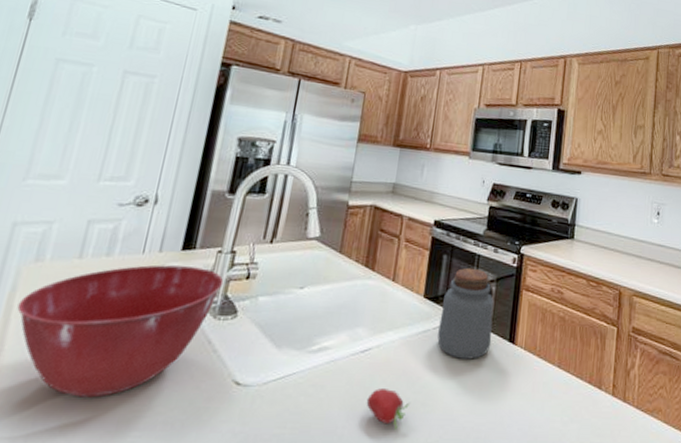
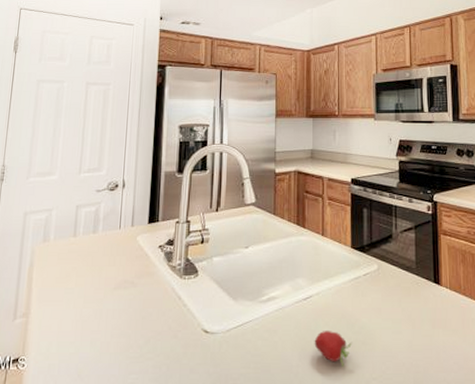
mixing bowl: present [17,265,224,398] -> none [36,237,184,348]
jar: present [437,267,494,360] -> none [368,218,418,301]

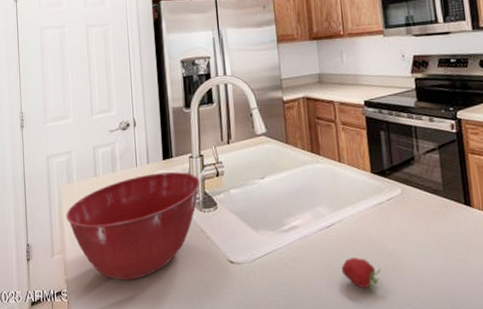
mixing bowl: none [36,237,184,348] -> present [66,172,200,281]

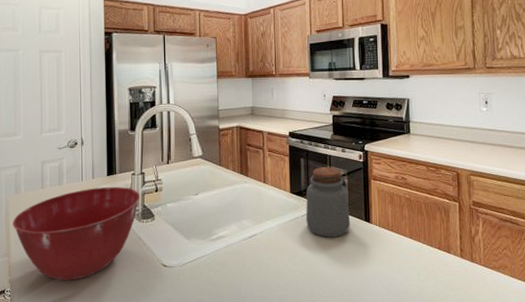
fruit: present [341,258,381,293] -> none [259,263,293,292]
jar: none [390,139,447,226] -> present [306,166,351,237]

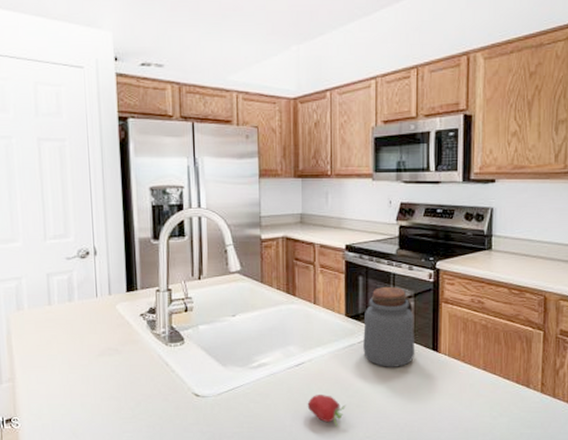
mixing bowl: present [12,187,140,281] -> none [15,305,167,410]
fruit: none [259,263,293,292] -> present [307,395,345,426]

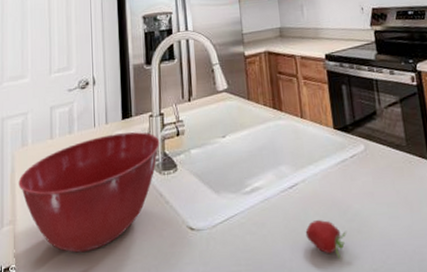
mixing bowl: none [15,305,167,410] -> present [18,132,160,253]
jar: present [363,286,415,367] -> none [352,93,411,184]

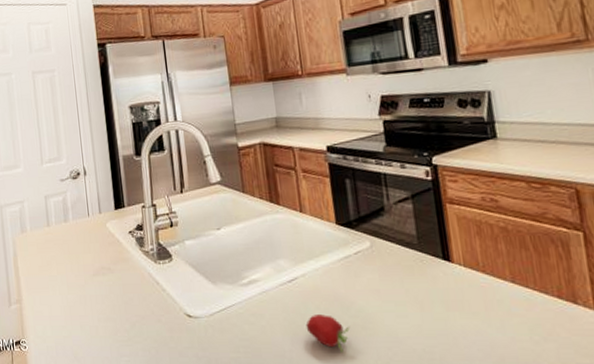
mixing bowl: present [18,132,160,253] -> none [21,222,154,332]

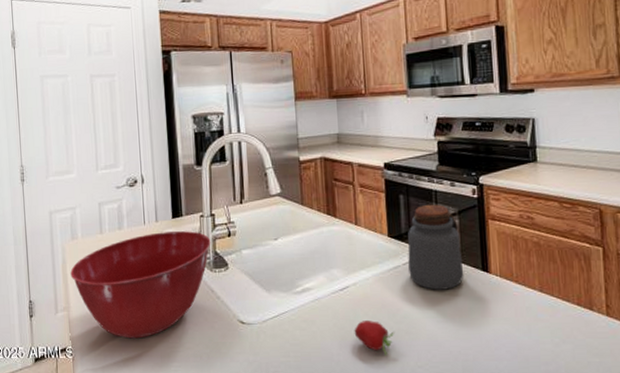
mixing bowl: none [21,222,154,332] -> present [70,231,211,339]
jar: none [357,188,423,281] -> present [408,204,464,290]

